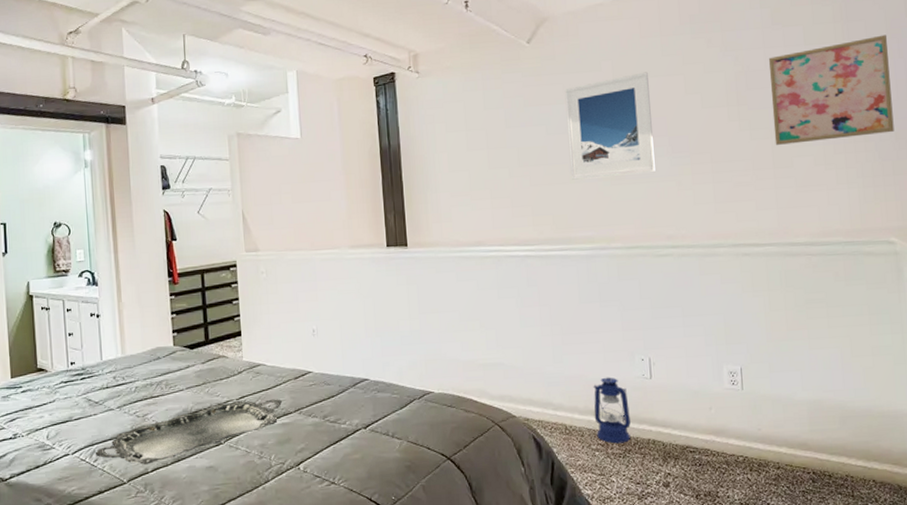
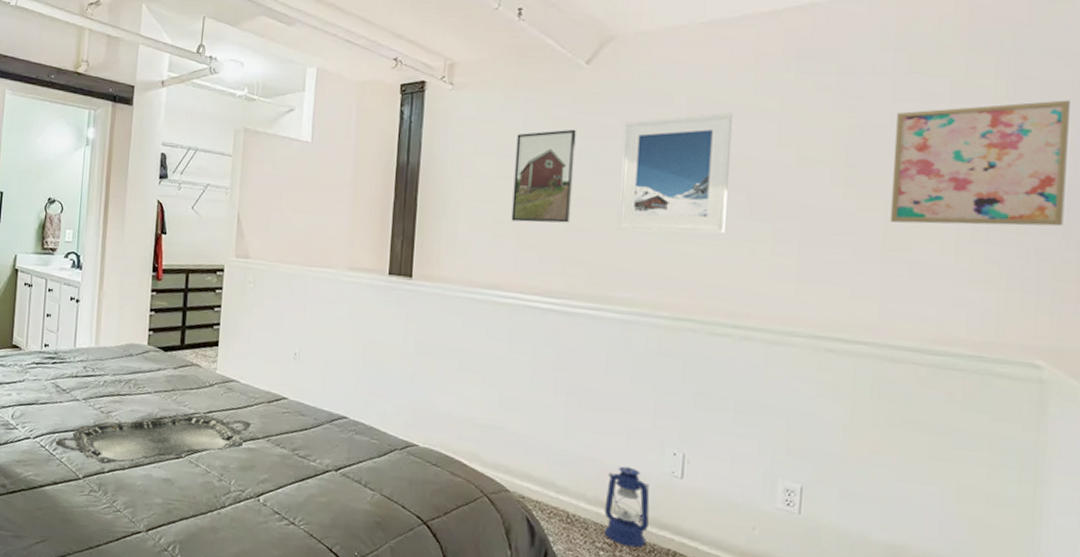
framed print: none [479,100,533,185] -> present [511,129,576,223]

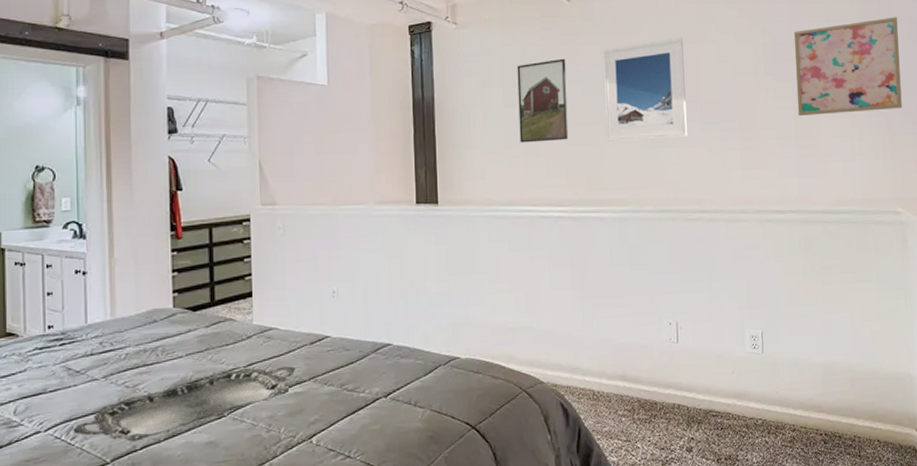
lantern: present [604,466,650,548] -> none [621,341,657,409]

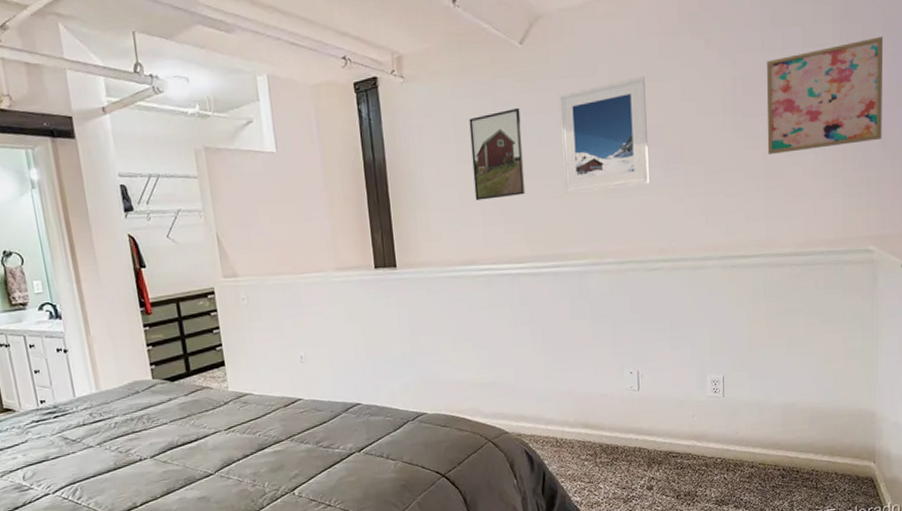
serving tray: present [73,366,295,442] -> none [77,427,273,499]

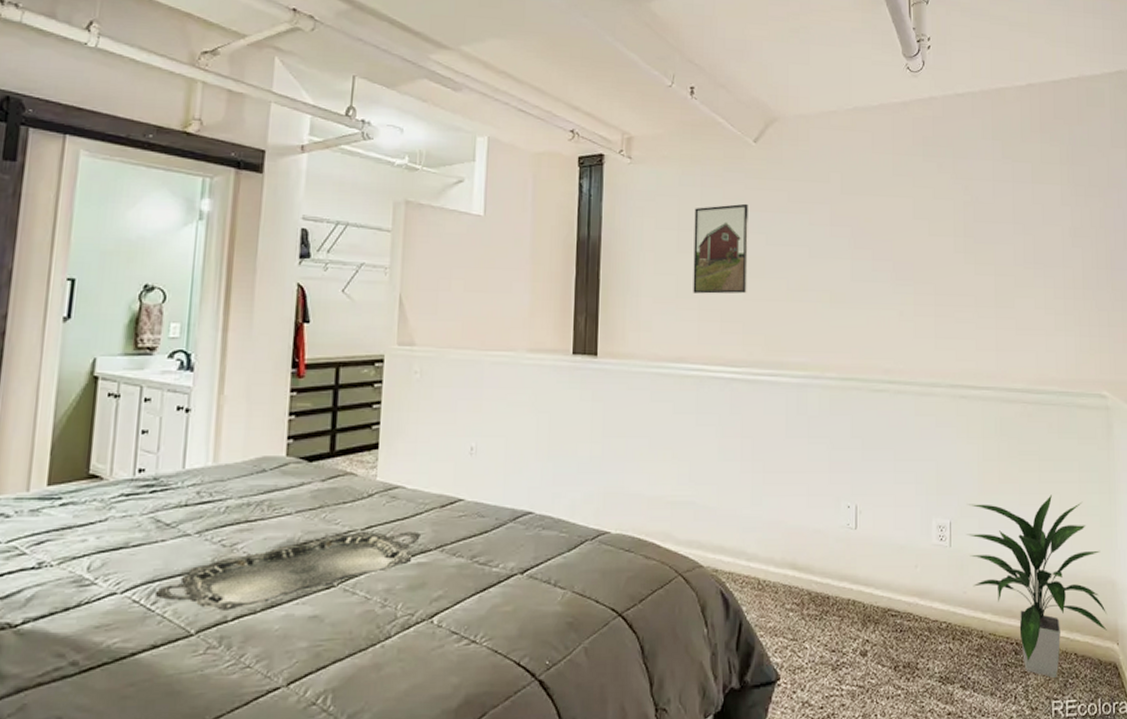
serving tray: none [77,427,273,499] -> present [154,530,420,610]
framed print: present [558,76,649,194] -> none [788,189,877,299]
indoor plant: none [738,344,865,493] -> present [967,495,1107,678]
wall art: present [766,36,882,154] -> none [997,183,1111,284]

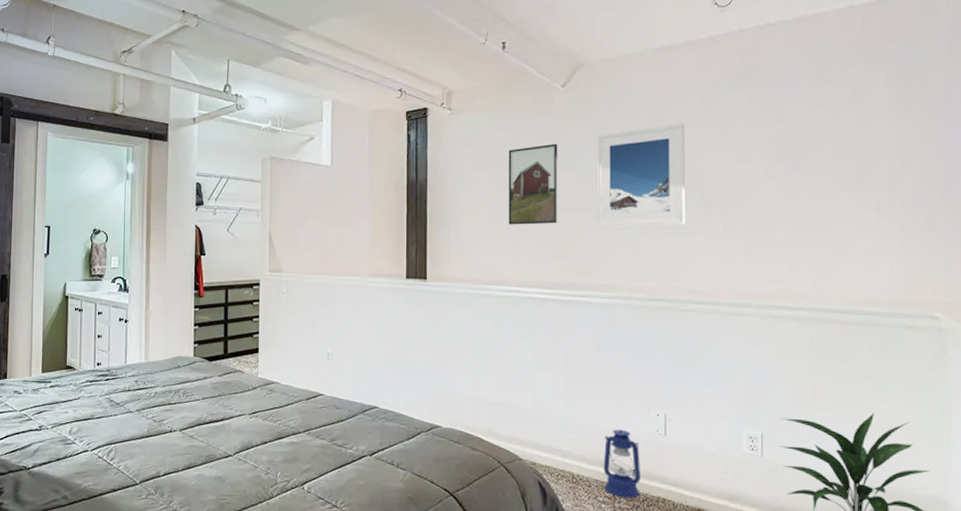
serving tray: present [154,530,420,610] -> none [112,415,292,468]
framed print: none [788,189,877,299] -> present [596,123,685,227]
lantern: none [791,524,830,603] -> present [603,429,640,499]

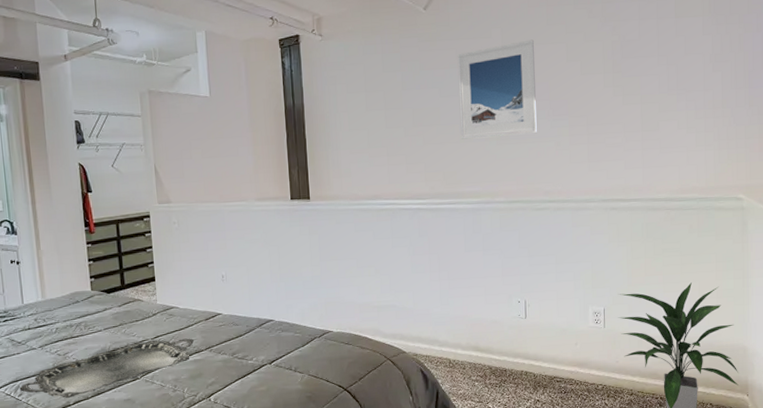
serving tray: none [112,415,292,468] -> present [19,338,194,398]
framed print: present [508,143,558,225] -> none [378,64,426,143]
lantern: present [603,429,640,499] -> none [475,317,506,375]

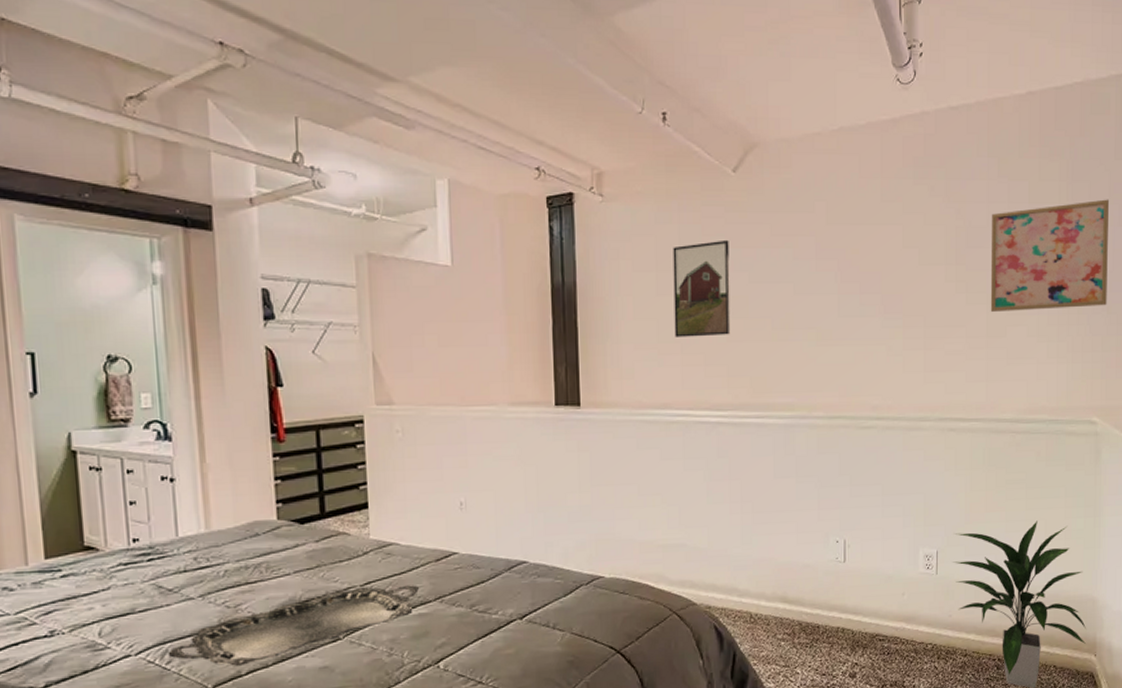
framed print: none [378,64,426,143] -> present [673,239,731,338]
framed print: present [457,39,537,139] -> none [772,218,865,337]
wall art: none [642,10,749,110] -> present [990,199,1109,312]

